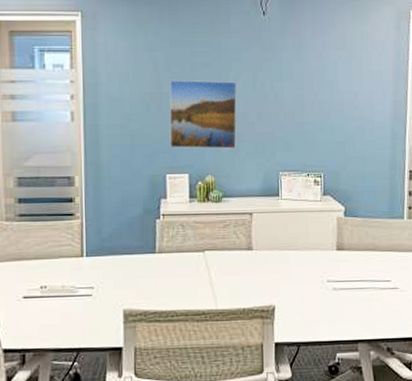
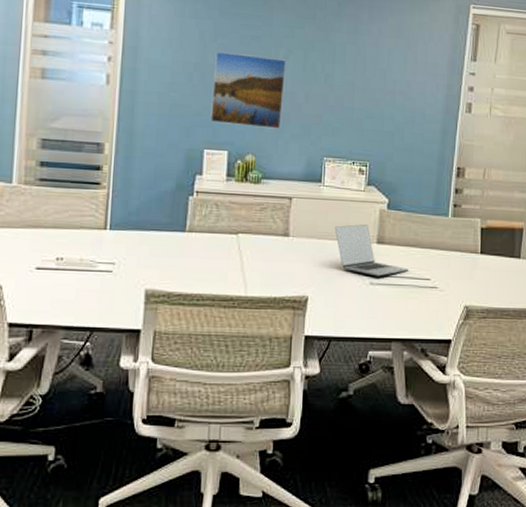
laptop: none [295,233,370,282] -> present [334,224,410,277]

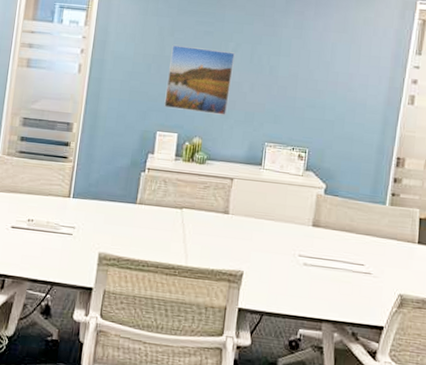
laptop: present [334,224,410,277] -> none [272,207,344,259]

